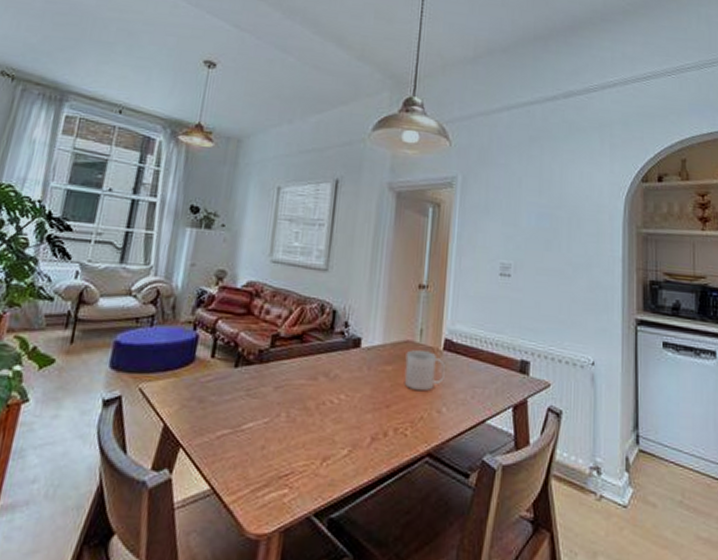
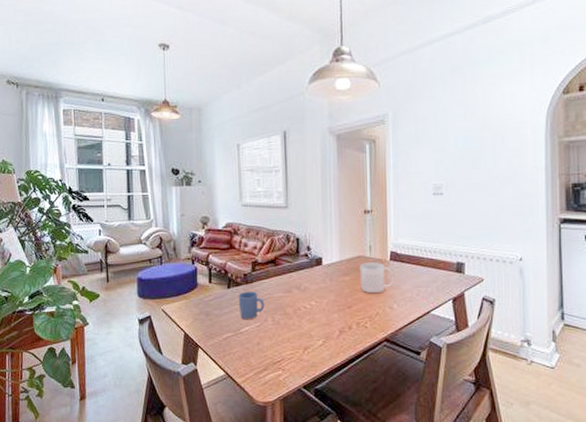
mug: none [244,373,281,414] -> present [238,291,265,320]

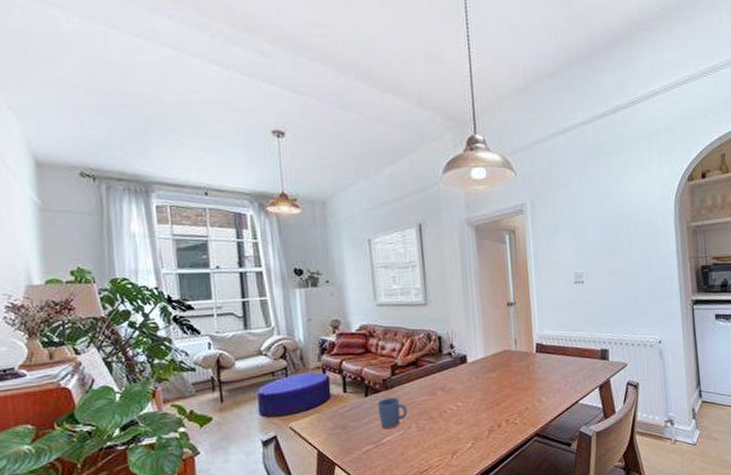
mug: present [359,262,393,294] -> none [505,355,540,389]

